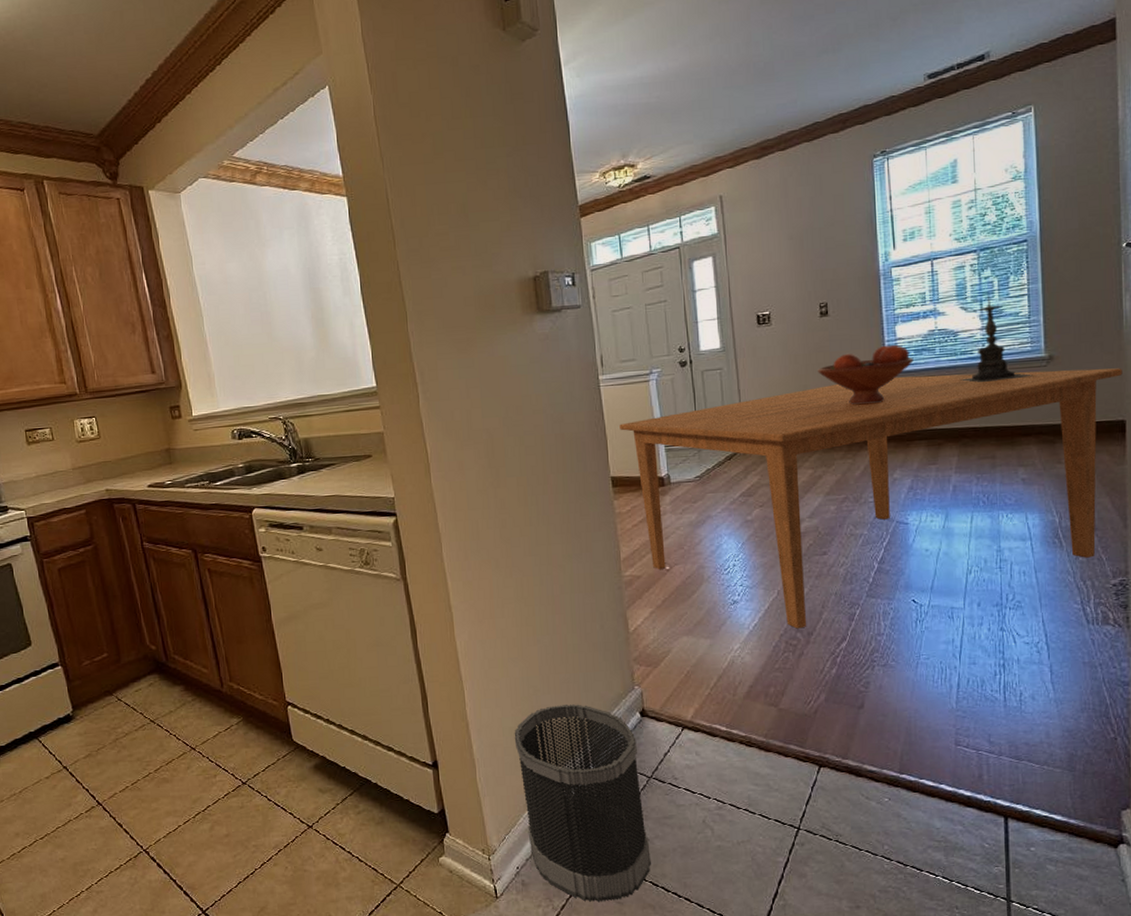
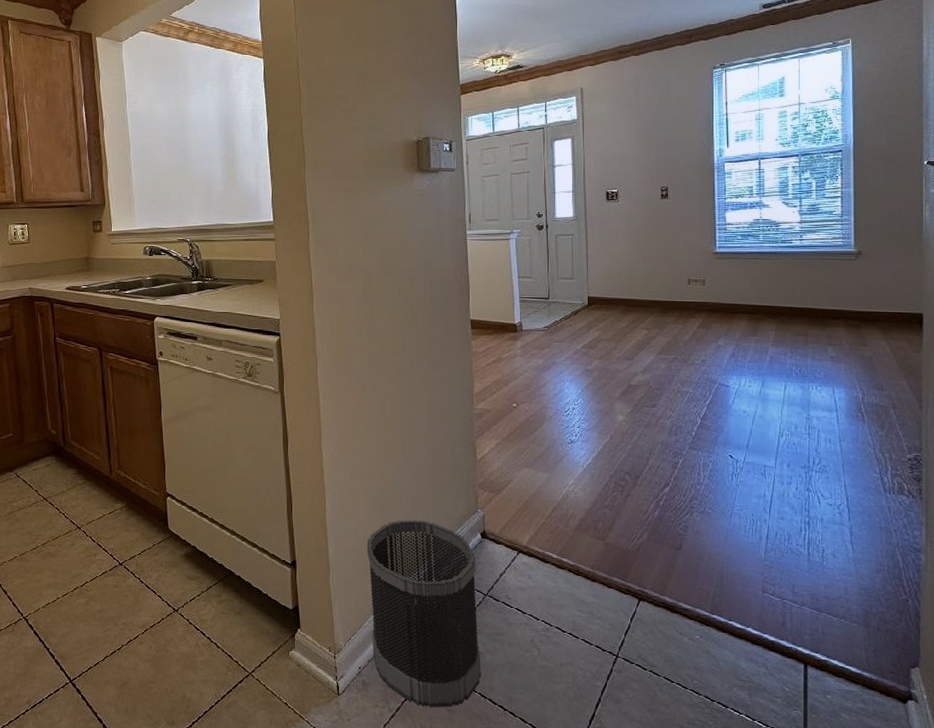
dining table: present [619,368,1123,629] -> none [481,256,921,471]
fruit bowl: present [817,344,914,405] -> none [656,228,740,278]
candle holder: present [959,295,1034,383] -> none [779,194,844,269]

